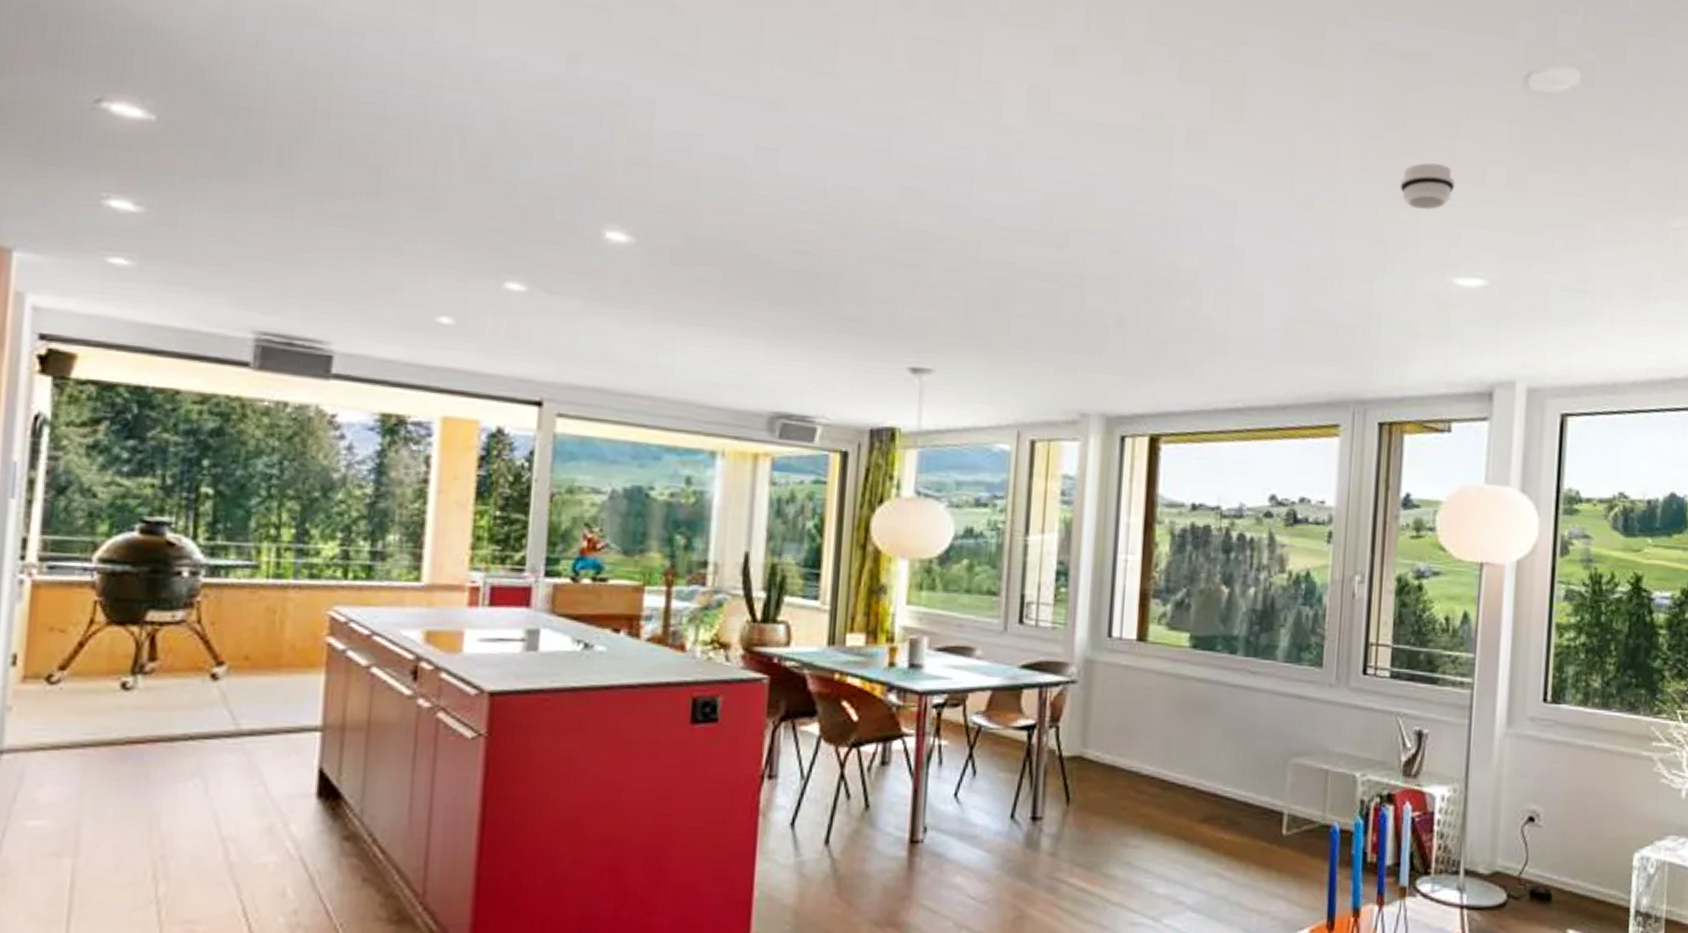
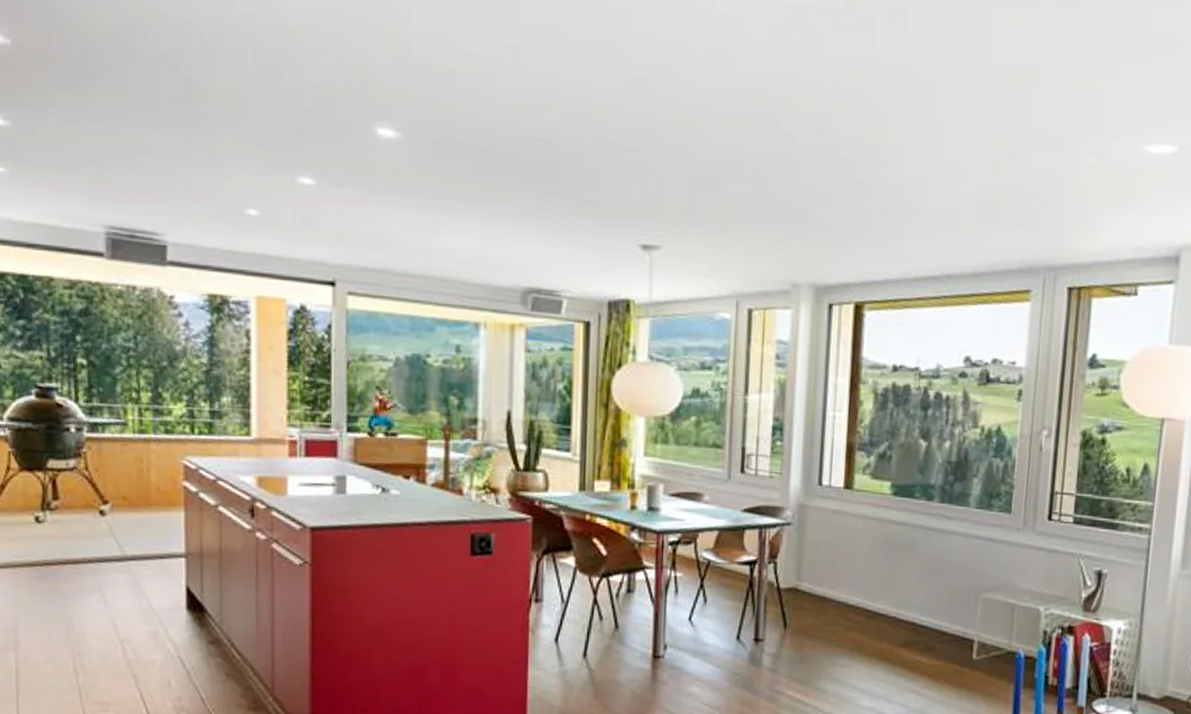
smoke detector: present [1400,163,1456,211] -> none [1094,30,1150,79]

